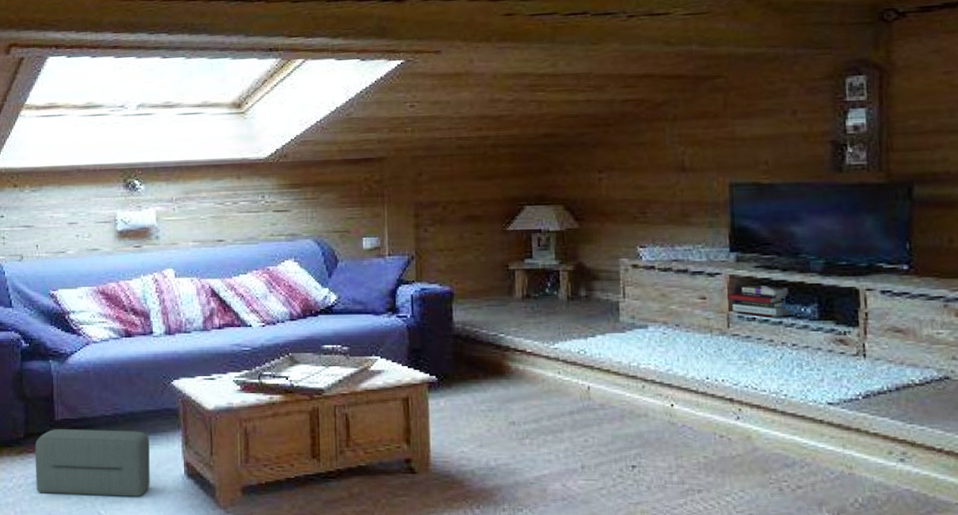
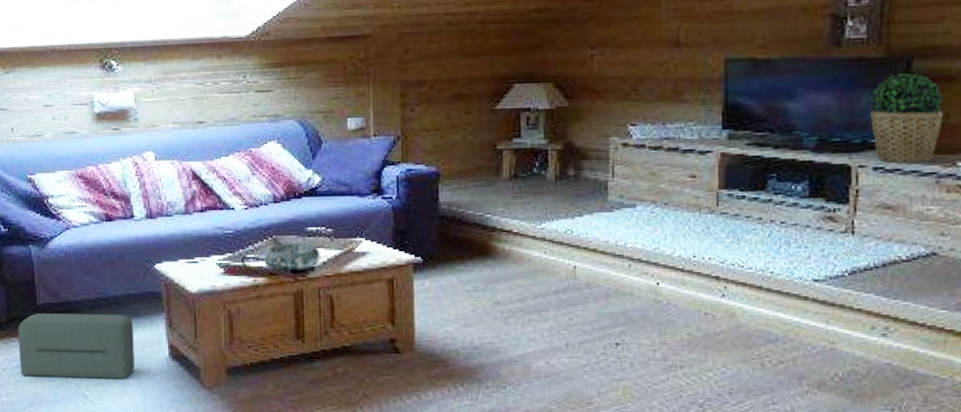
decorative bowl: none [280,360,337,390] -> present [263,243,321,272]
books: present [726,284,791,317] -> none [717,162,781,195]
potted plant: none [874,198,948,287] -> present [870,72,944,164]

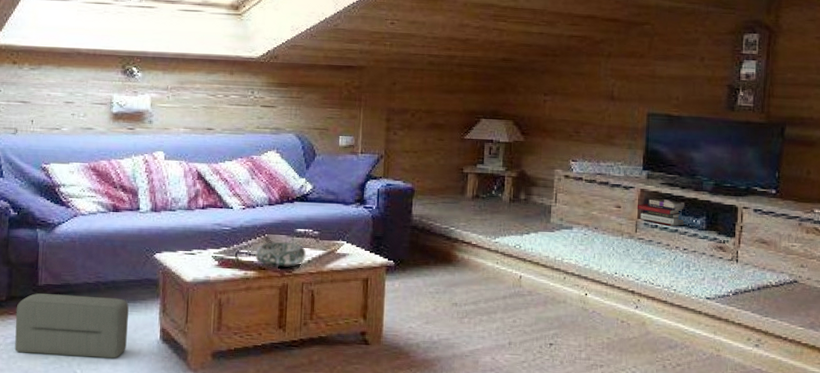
books: none [717,162,781,195] -> present [637,198,685,226]
potted plant: present [870,72,944,164] -> none [753,135,807,208]

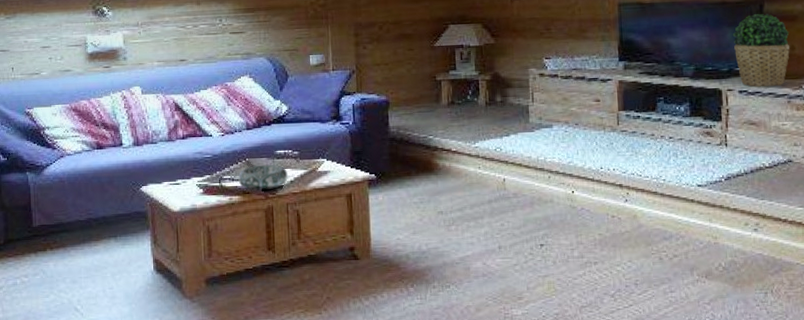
pouf: present [14,293,129,358] -> none [14,233,122,293]
books: present [637,198,685,226] -> none [616,88,668,115]
potted plant: none [753,135,807,208] -> present [733,13,790,88]

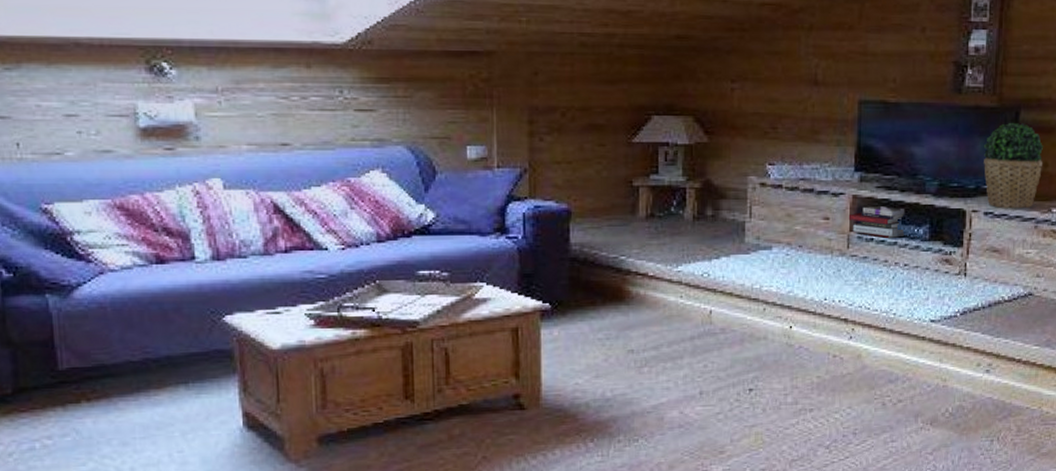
decorative bowl: present [238,164,289,191] -> none [364,288,435,323]
books: none [616,88,668,115] -> present [848,205,905,238]

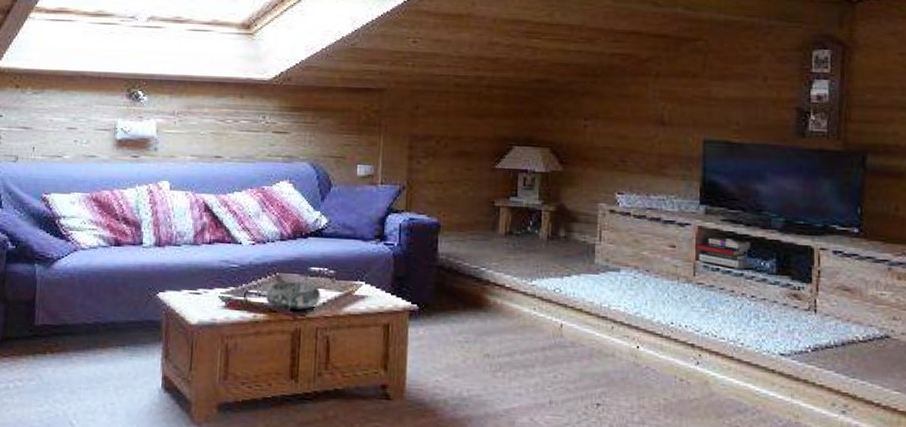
decorative bowl: none [364,288,435,323] -> present [265,281,322,311]
potted plant: present [984,122,1044,209] -> none [830,165,894,250]

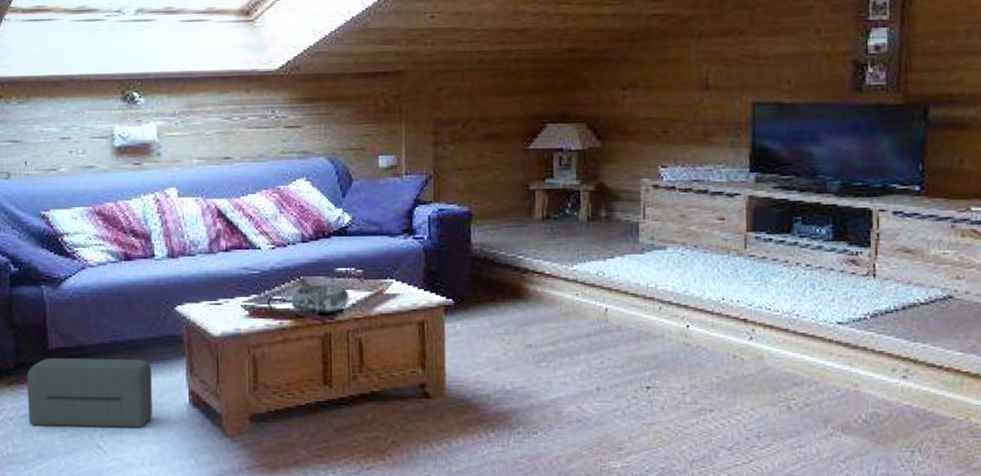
pouf: none [8,334,129,408] -> present [26,358,152,427]
books: present [694,237,751,269] -> none [745,205,806,238]

